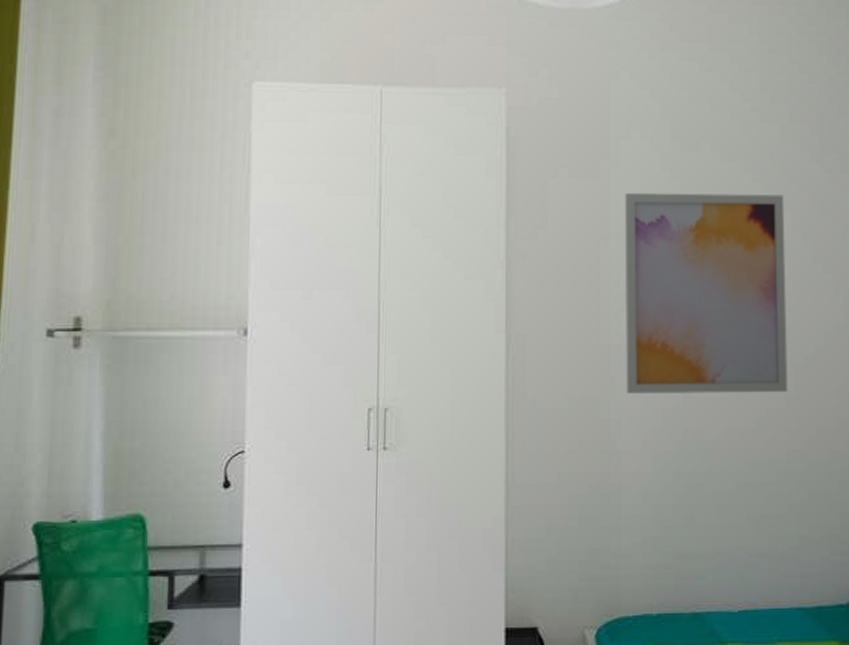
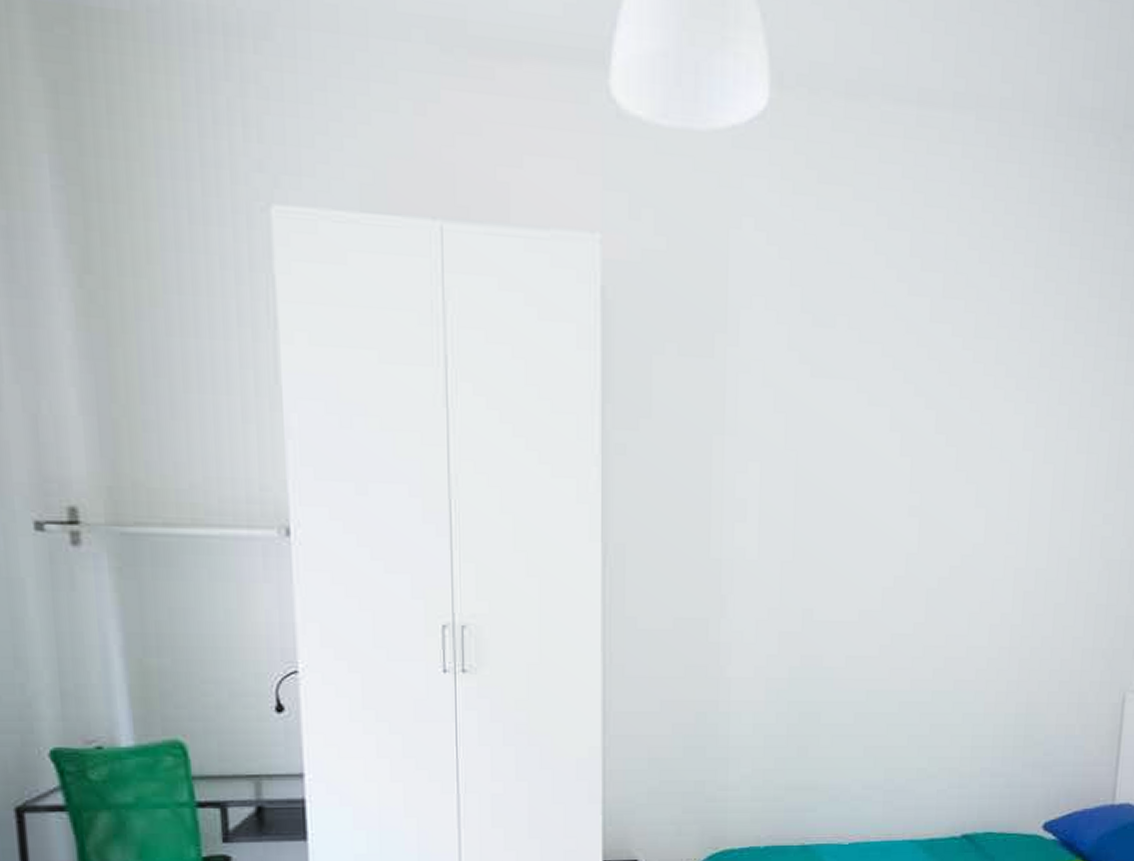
wall art: present [625,192,788,393] -> none [738,377,929,617]

